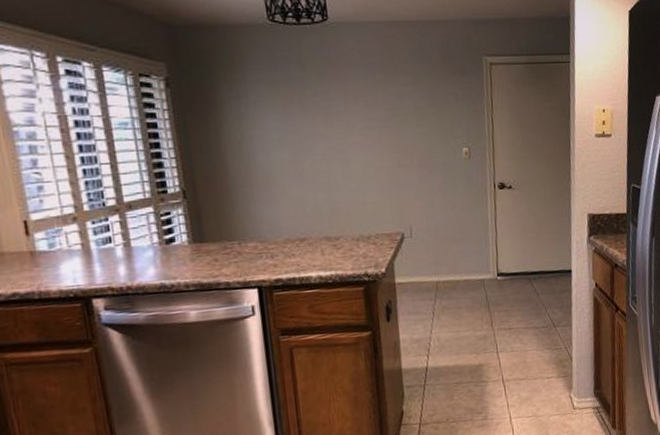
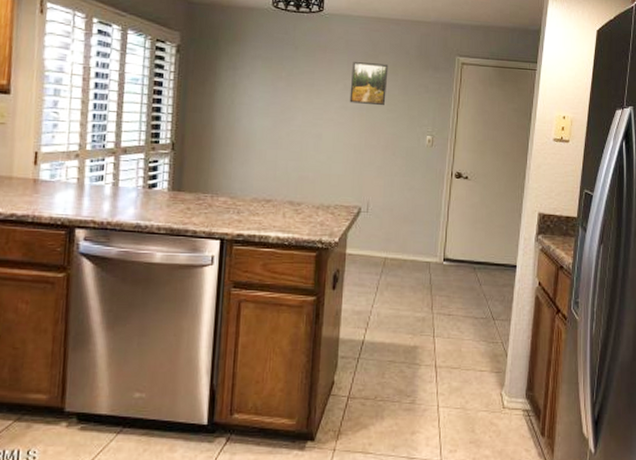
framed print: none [370,74,414,122] -> present [349,62,389,106]

